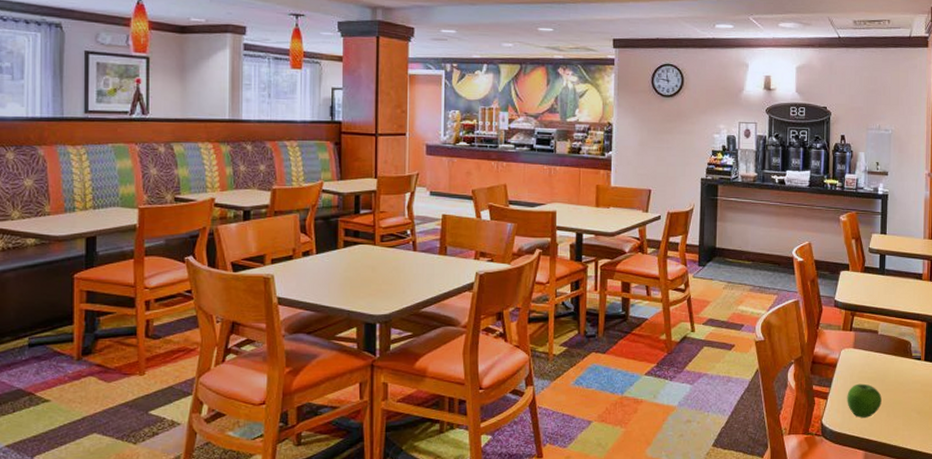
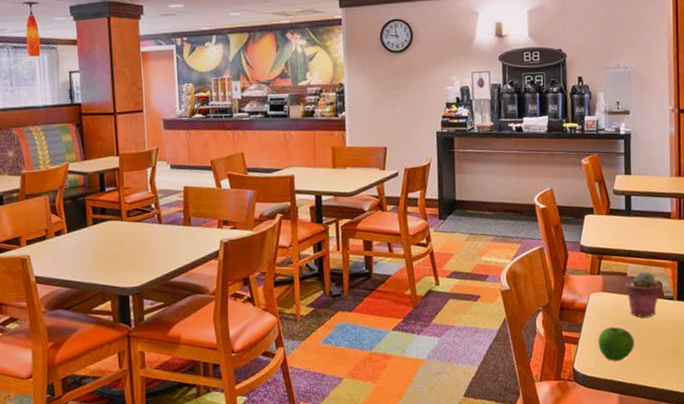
potted succulent: none [876,330,911,376] -> present [625,271,663,317]

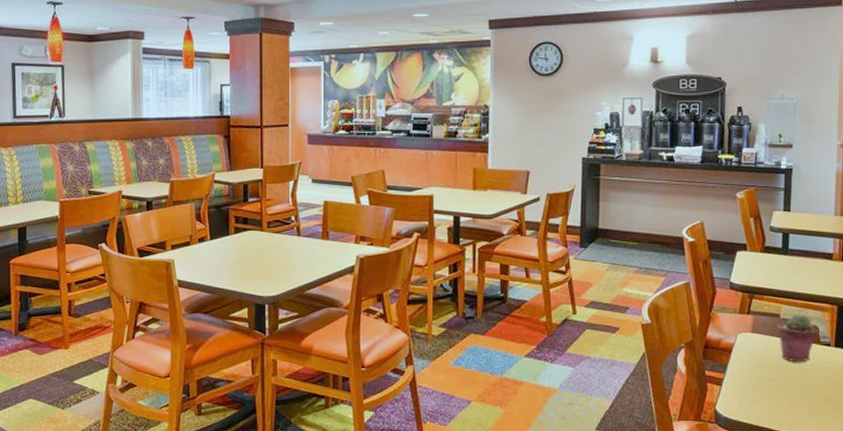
apple: present [598,326,634,361] -> none [744,370,784,406]

